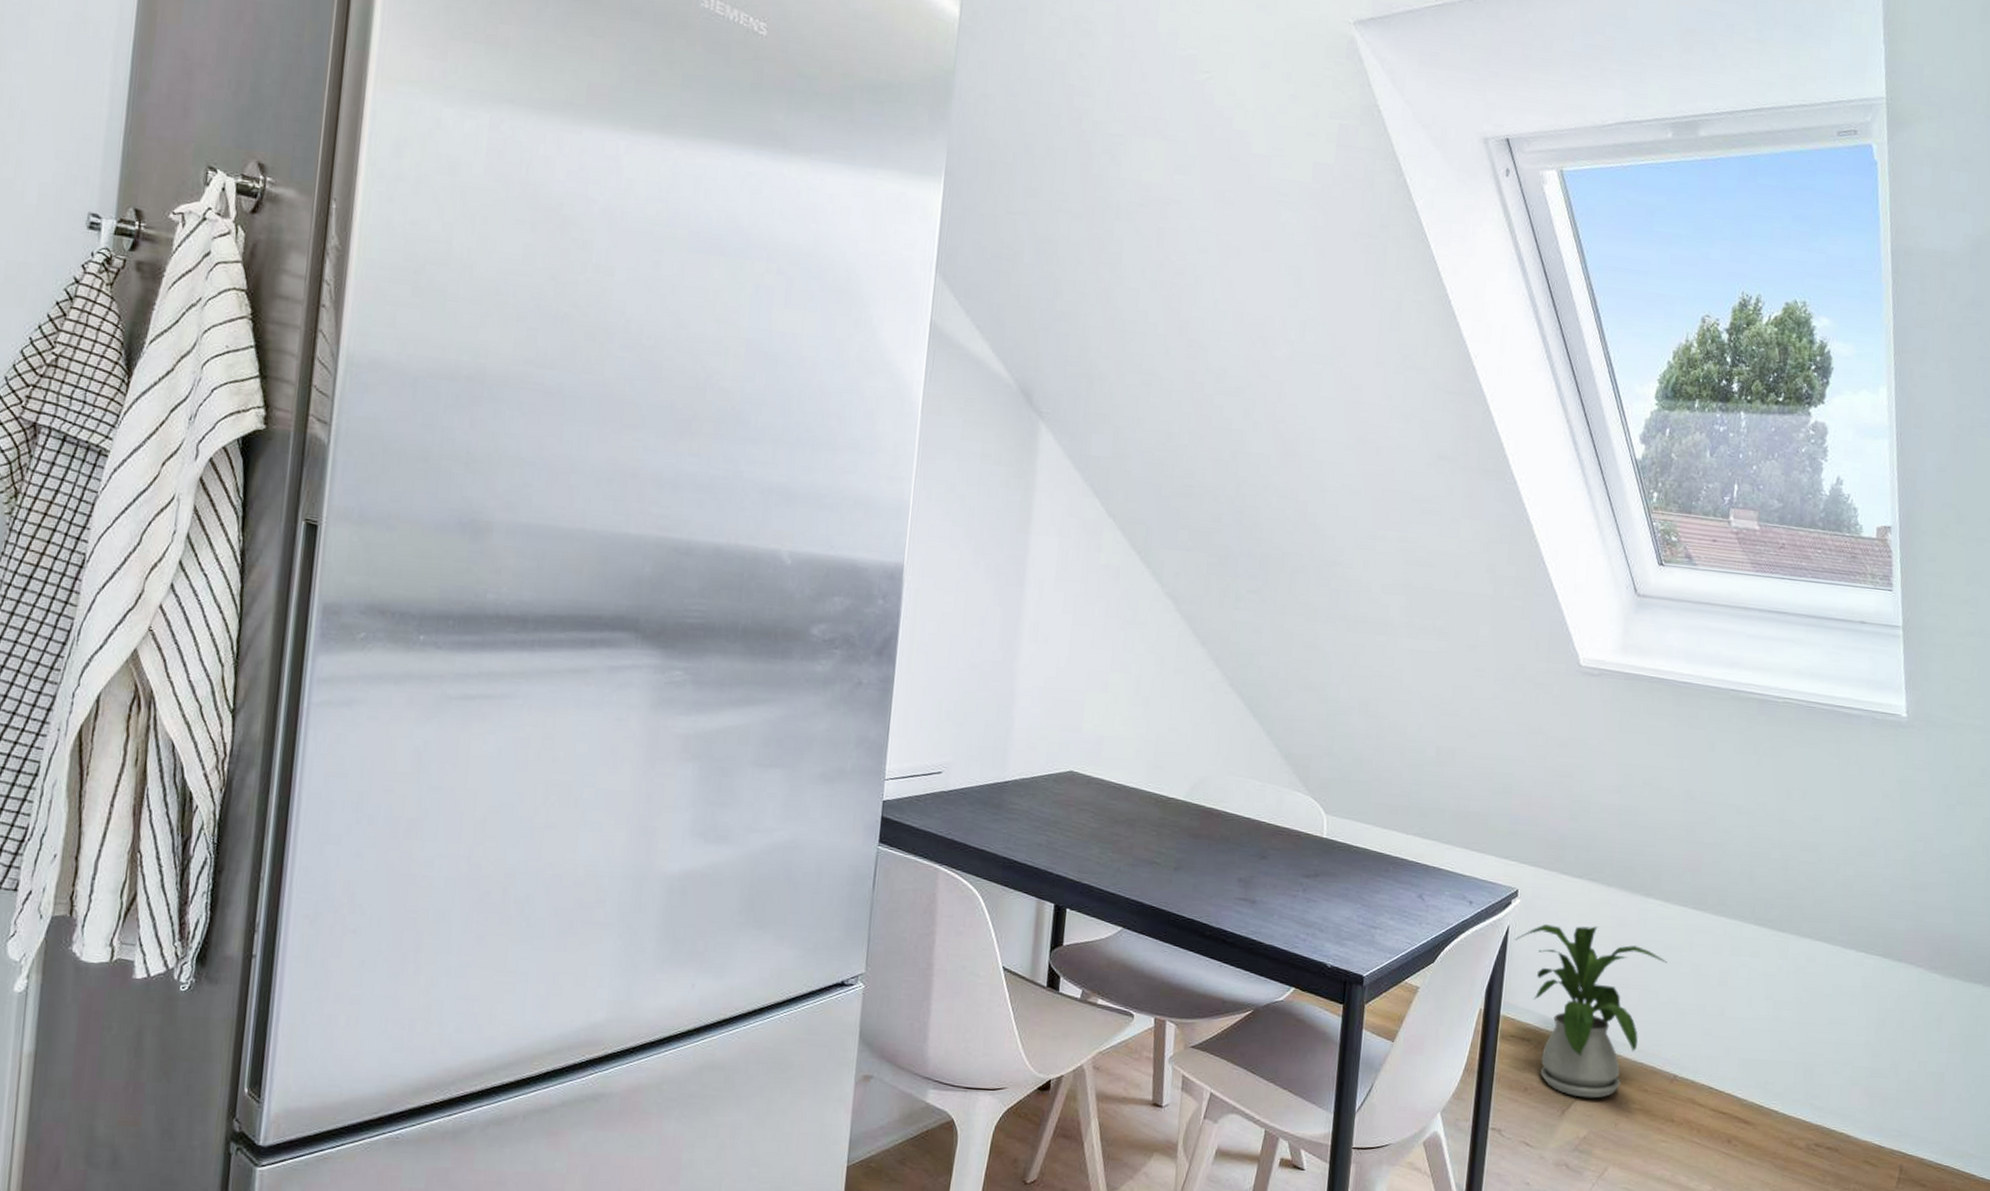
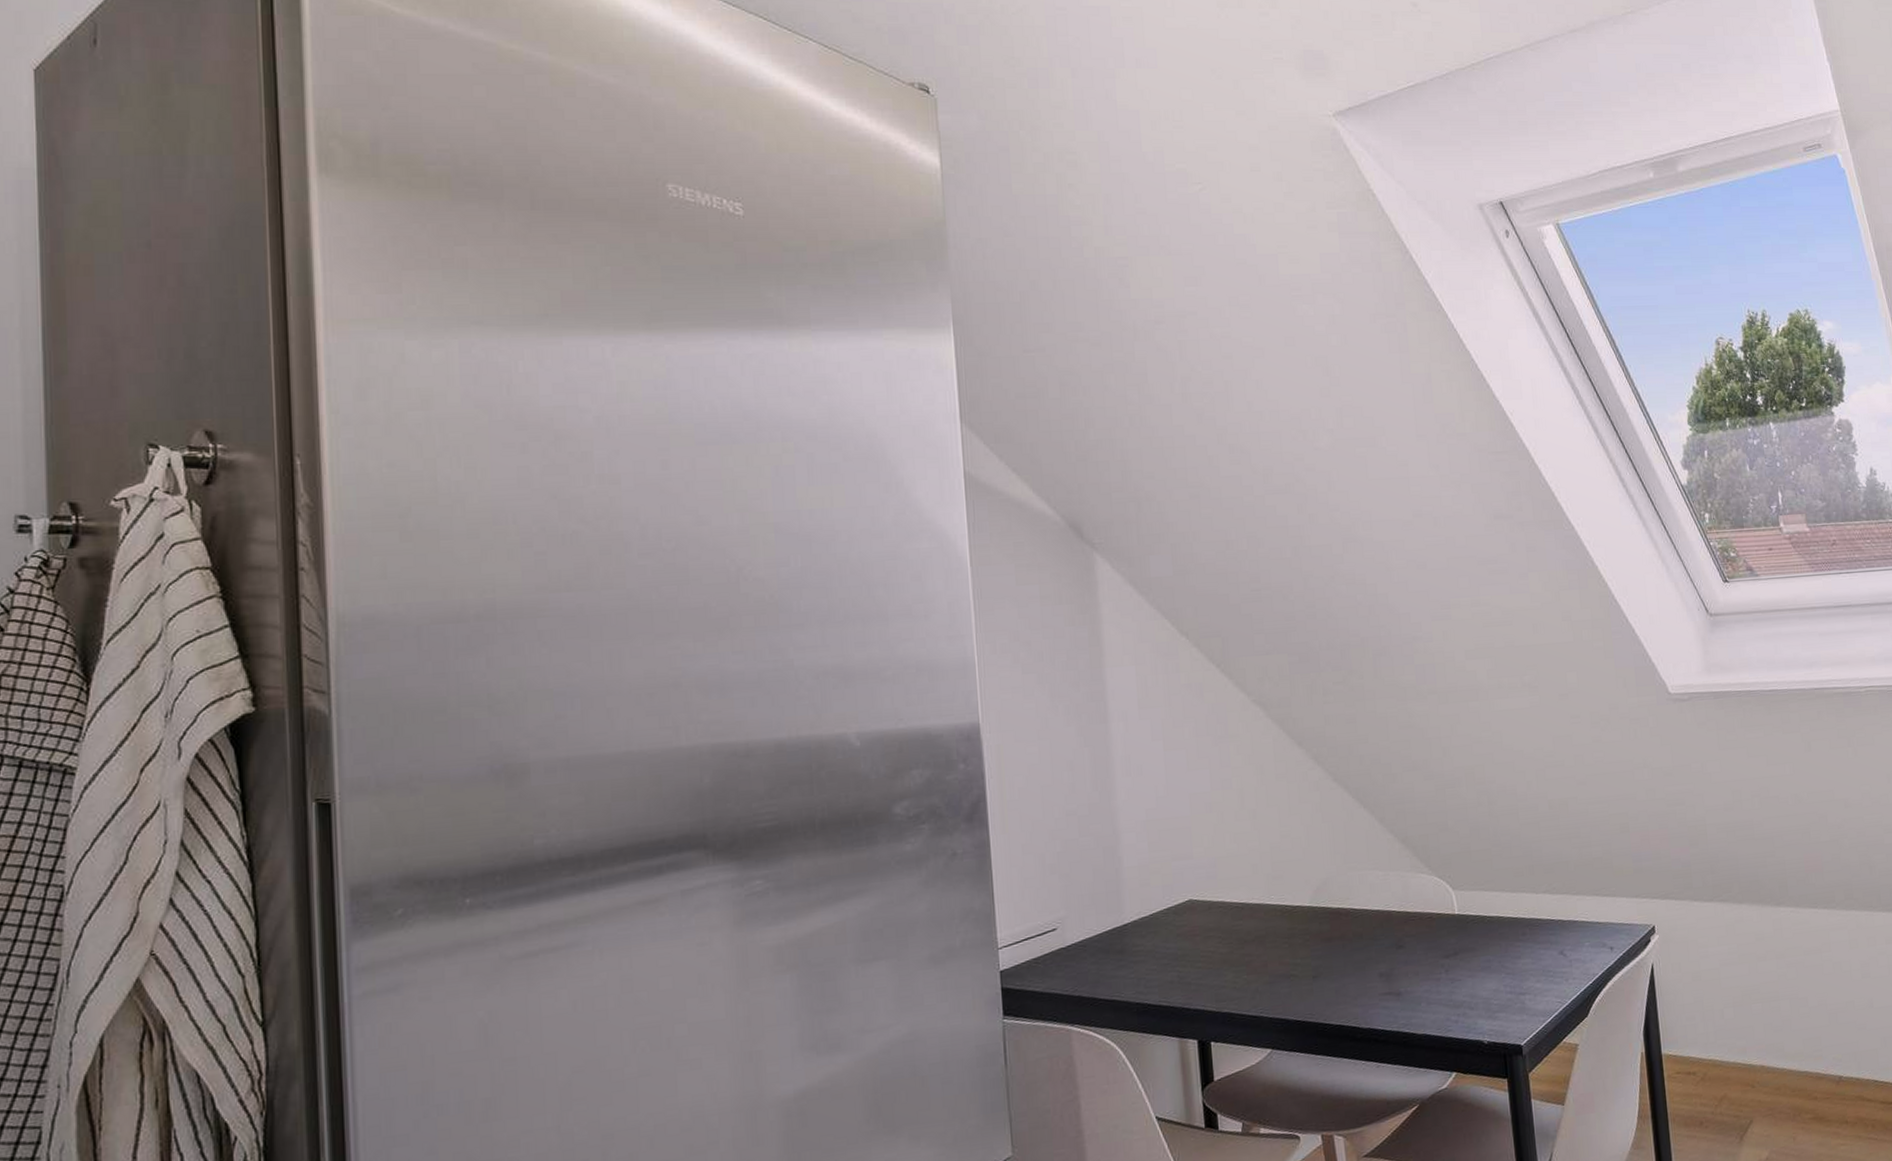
house plant: present [1515,923,1667,1099] -> none [1661,945,1810,1120]

